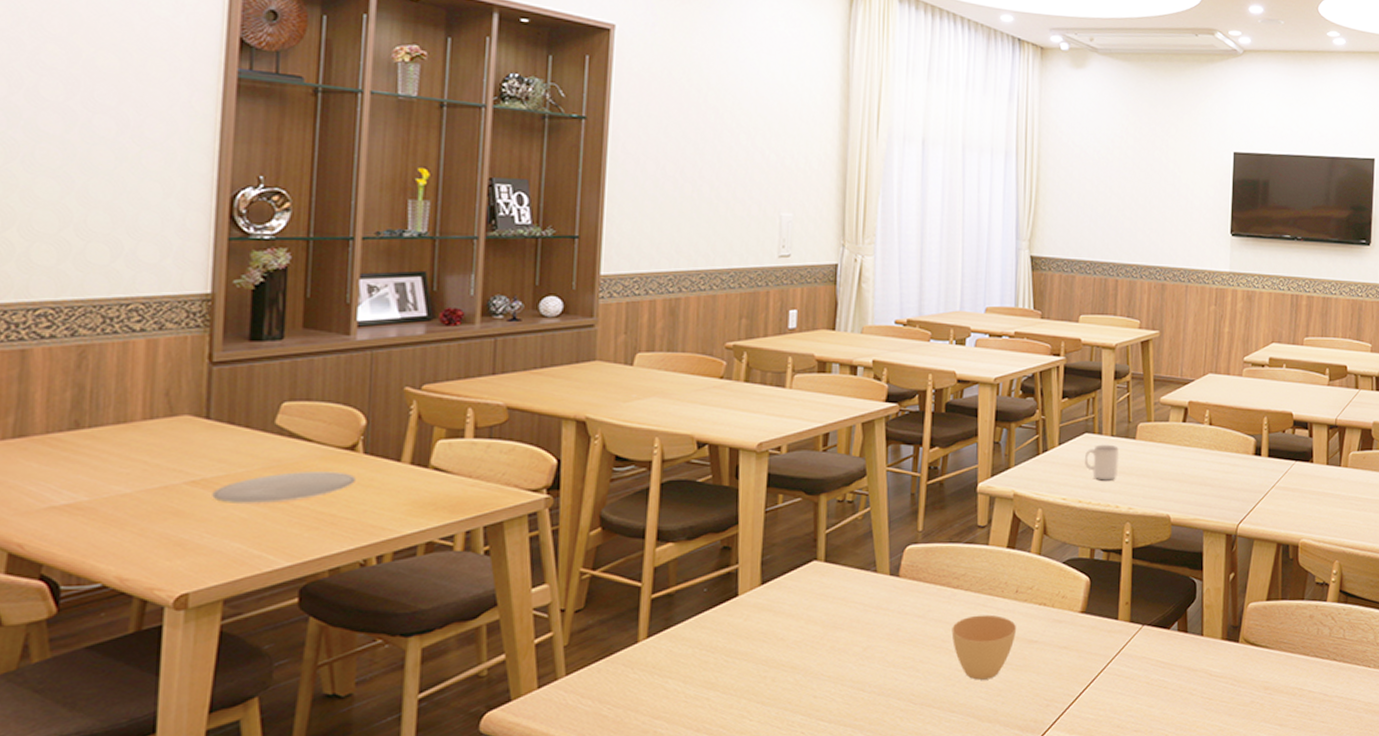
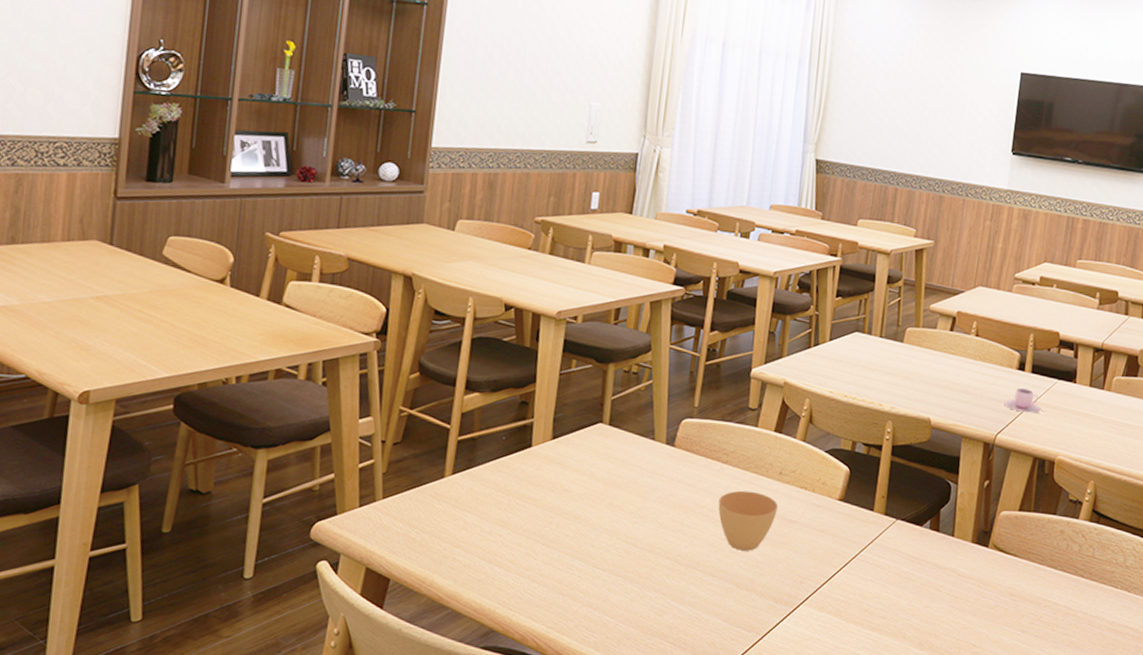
plate: present [212,471,356,505] -> none [111,297,223,323]
cup: present [1085,444,1120,481] -> none [853,344,887,379]
teacup: none [1243,474,1284,498] -> present [1004,388,1045,413]

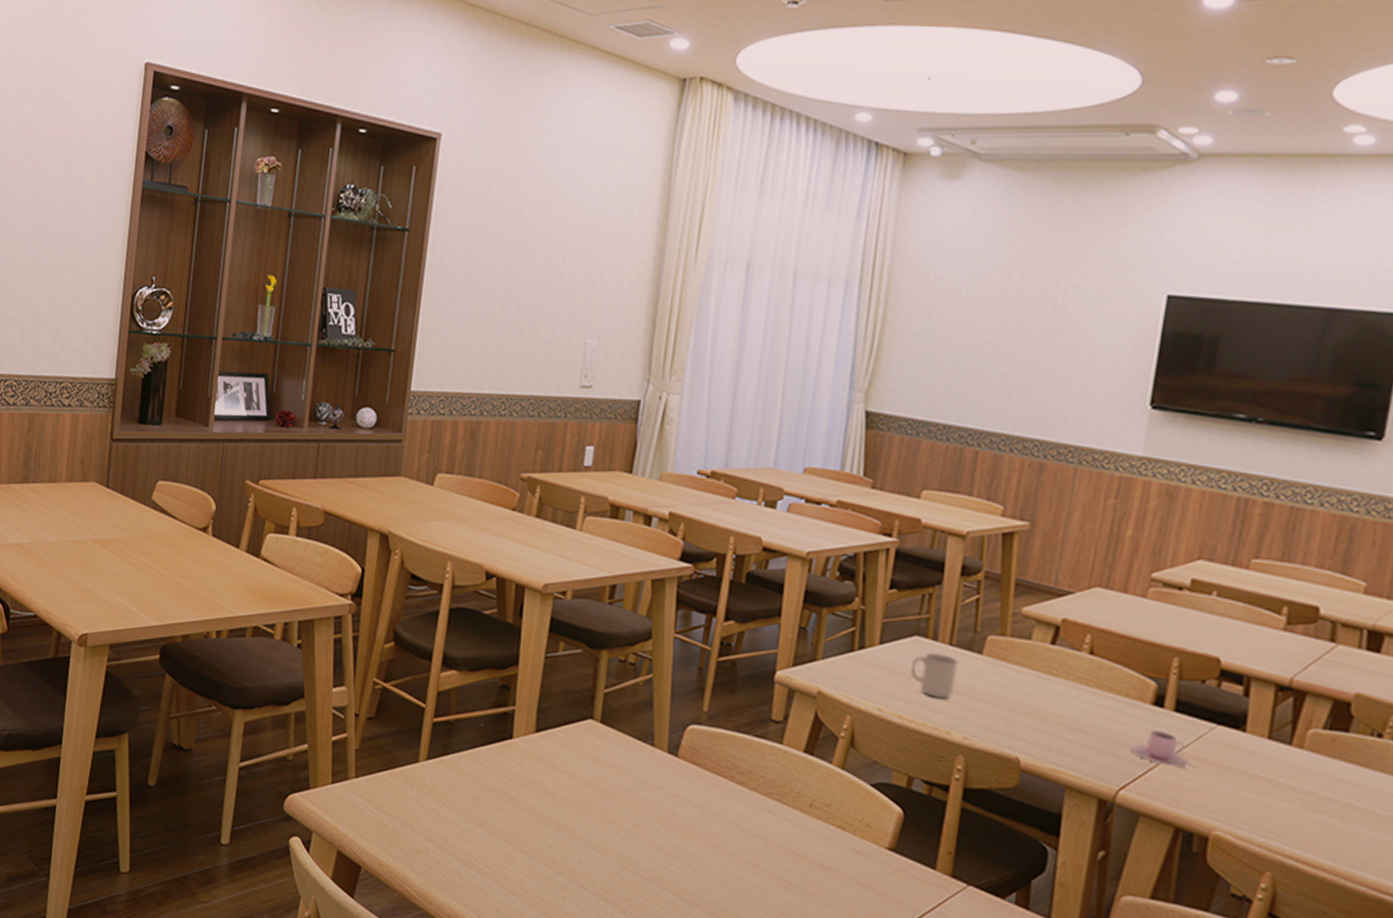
cup: present [718,490,778,551] -> none [730,820,806,897]
cup: none [853,344,887,379] -> present [911,652,959,699]

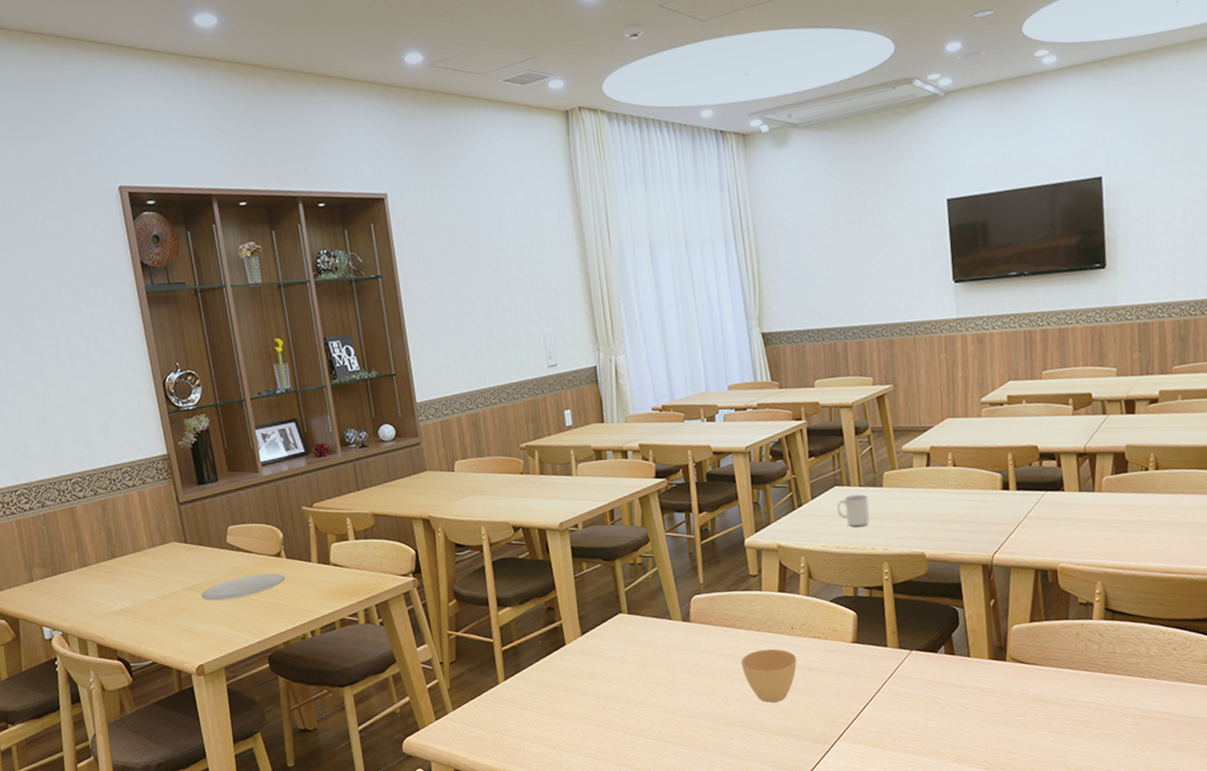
plate: none [107,543,205,571] -> present [201,573,286,602]
cup: none [730,820,806,897] -> present [741,648,797,703]
teacup: present [1130,730,1194,769] -> none [994,506,1038,530]

